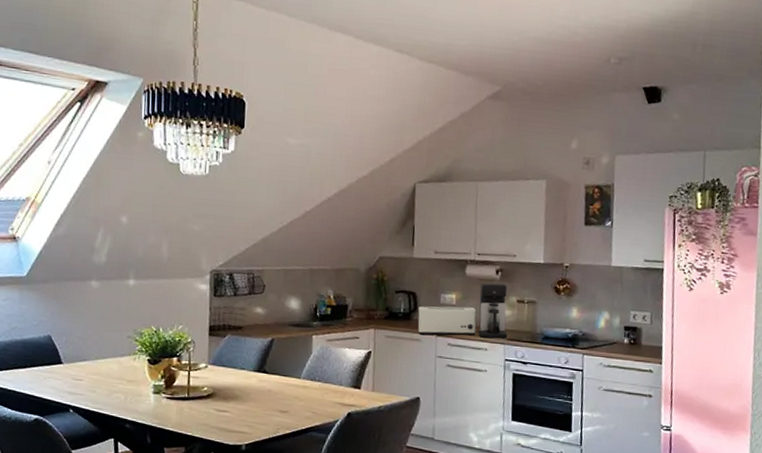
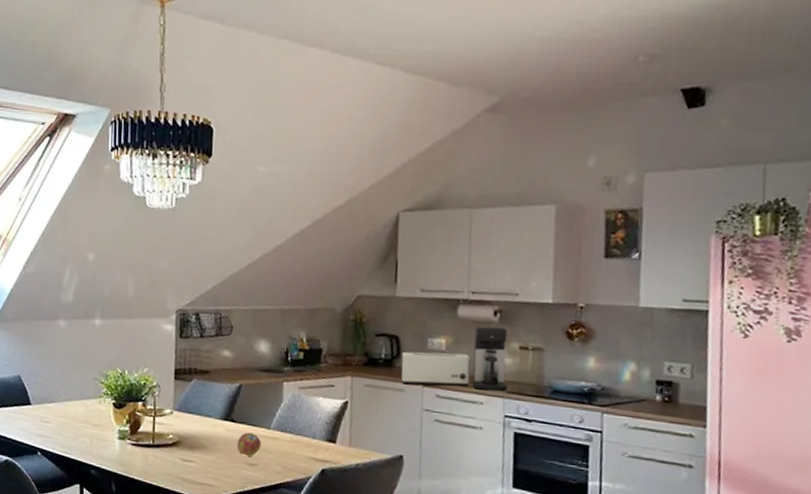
fruit: none [269,382,292,404] -> present [237,432,261,457]

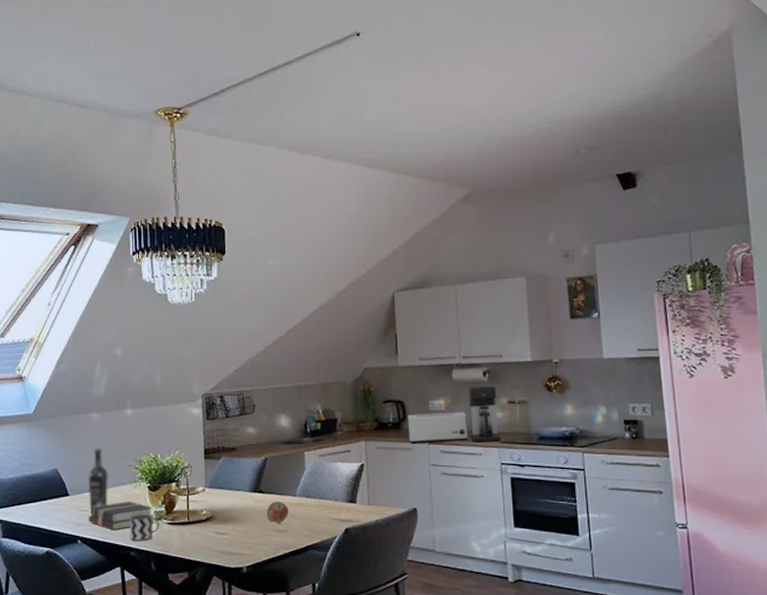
hardback book: none [49,416,118,446] -> present [88,502,155,531]
wine bottle: none [51,357,72,425] -> present [89,448,108,513]
cup: none [91,431,123,460] -> present [130,514,160,541]

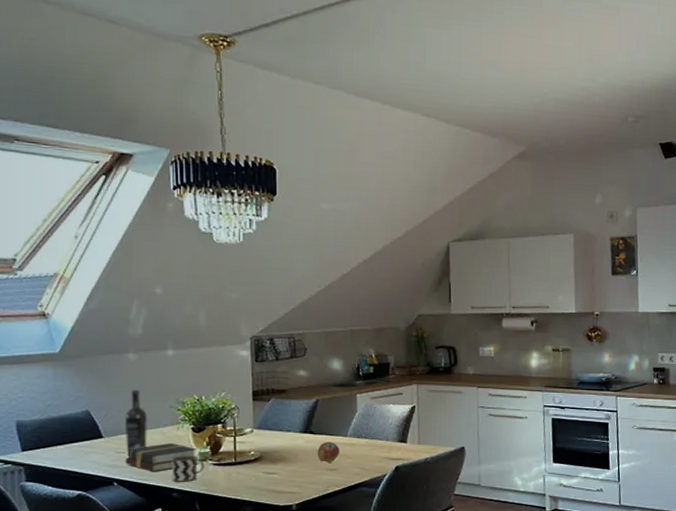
toaster: present [408,412,468,444] -> none [458,358,516,387]
coffee maker: present [468,385,501,444] -> none [516,333,545,388]

